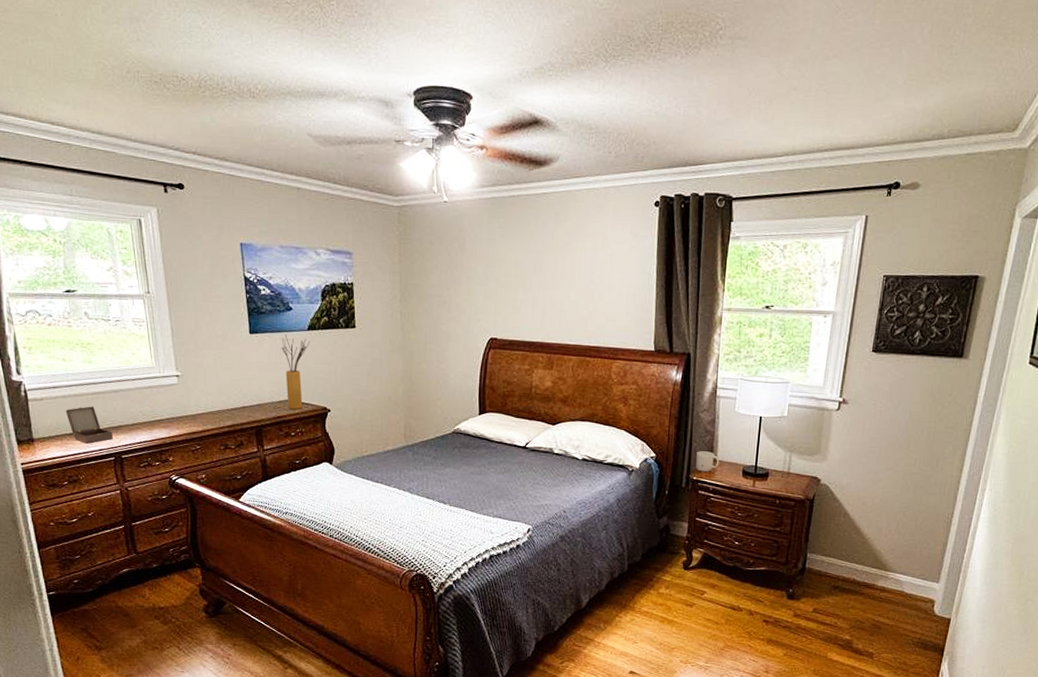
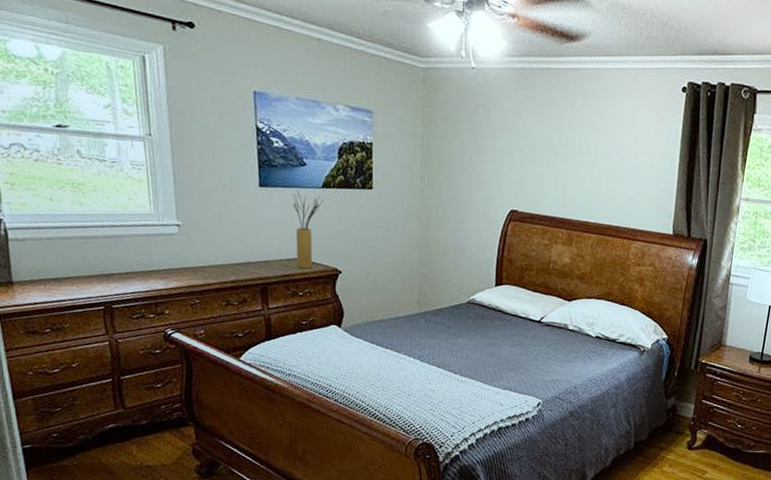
jewelry box: present [65,406,113,444] -> none [50,250,103,291]
mug: present [695,451,720,472] -> none [705,335,728,356]

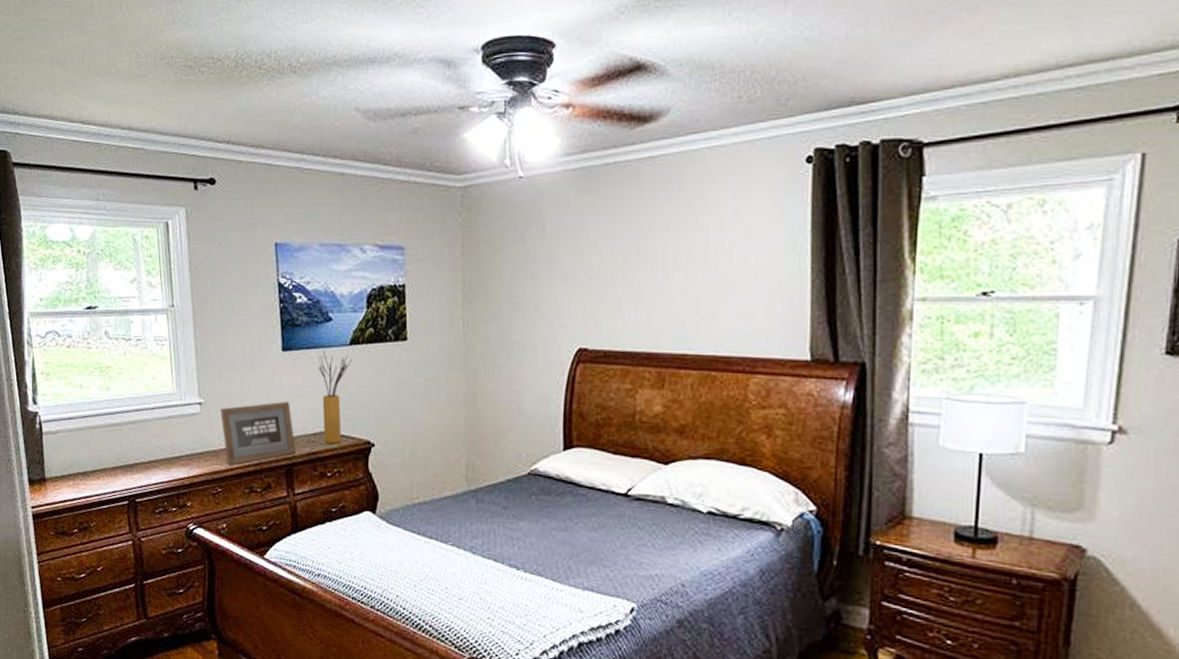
picture frame: none [199,230,271,281] -> present [221,401,297,466]

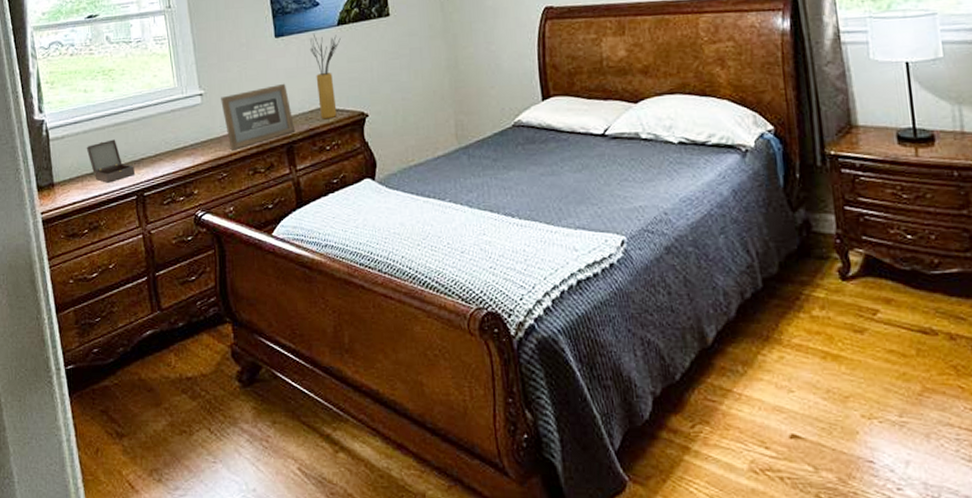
jewelry box: none [79,440,127,485] -> present [86,139,135,183]

